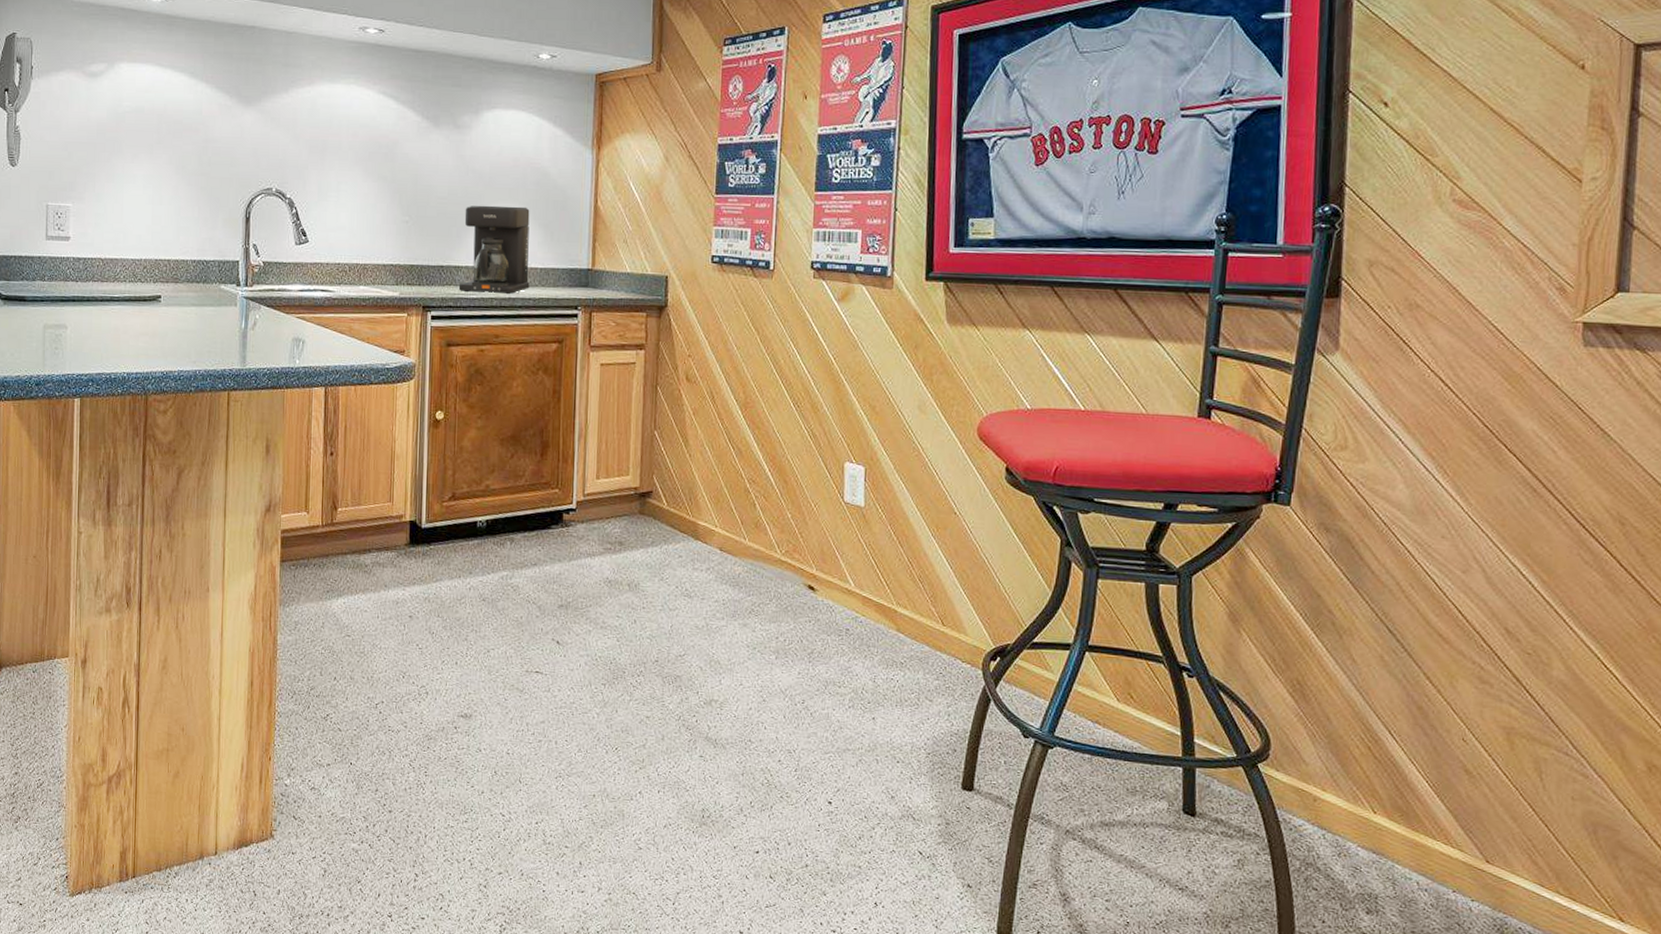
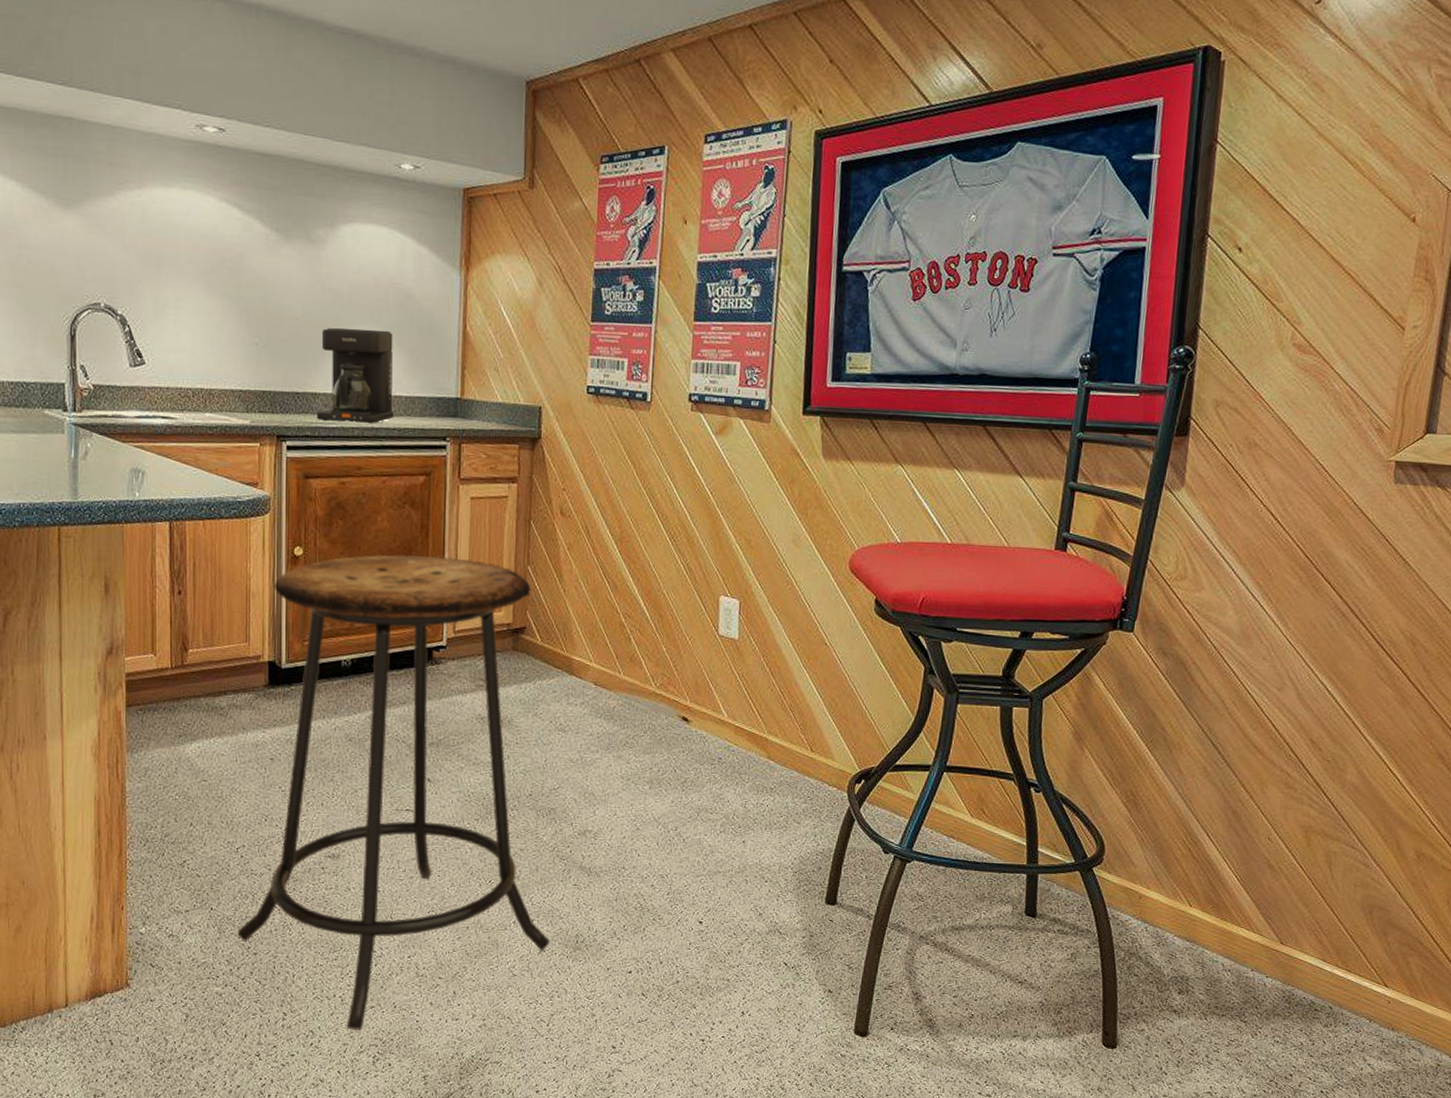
bar stool: none [374,418,677,897] -> present [237,554,551,1030]

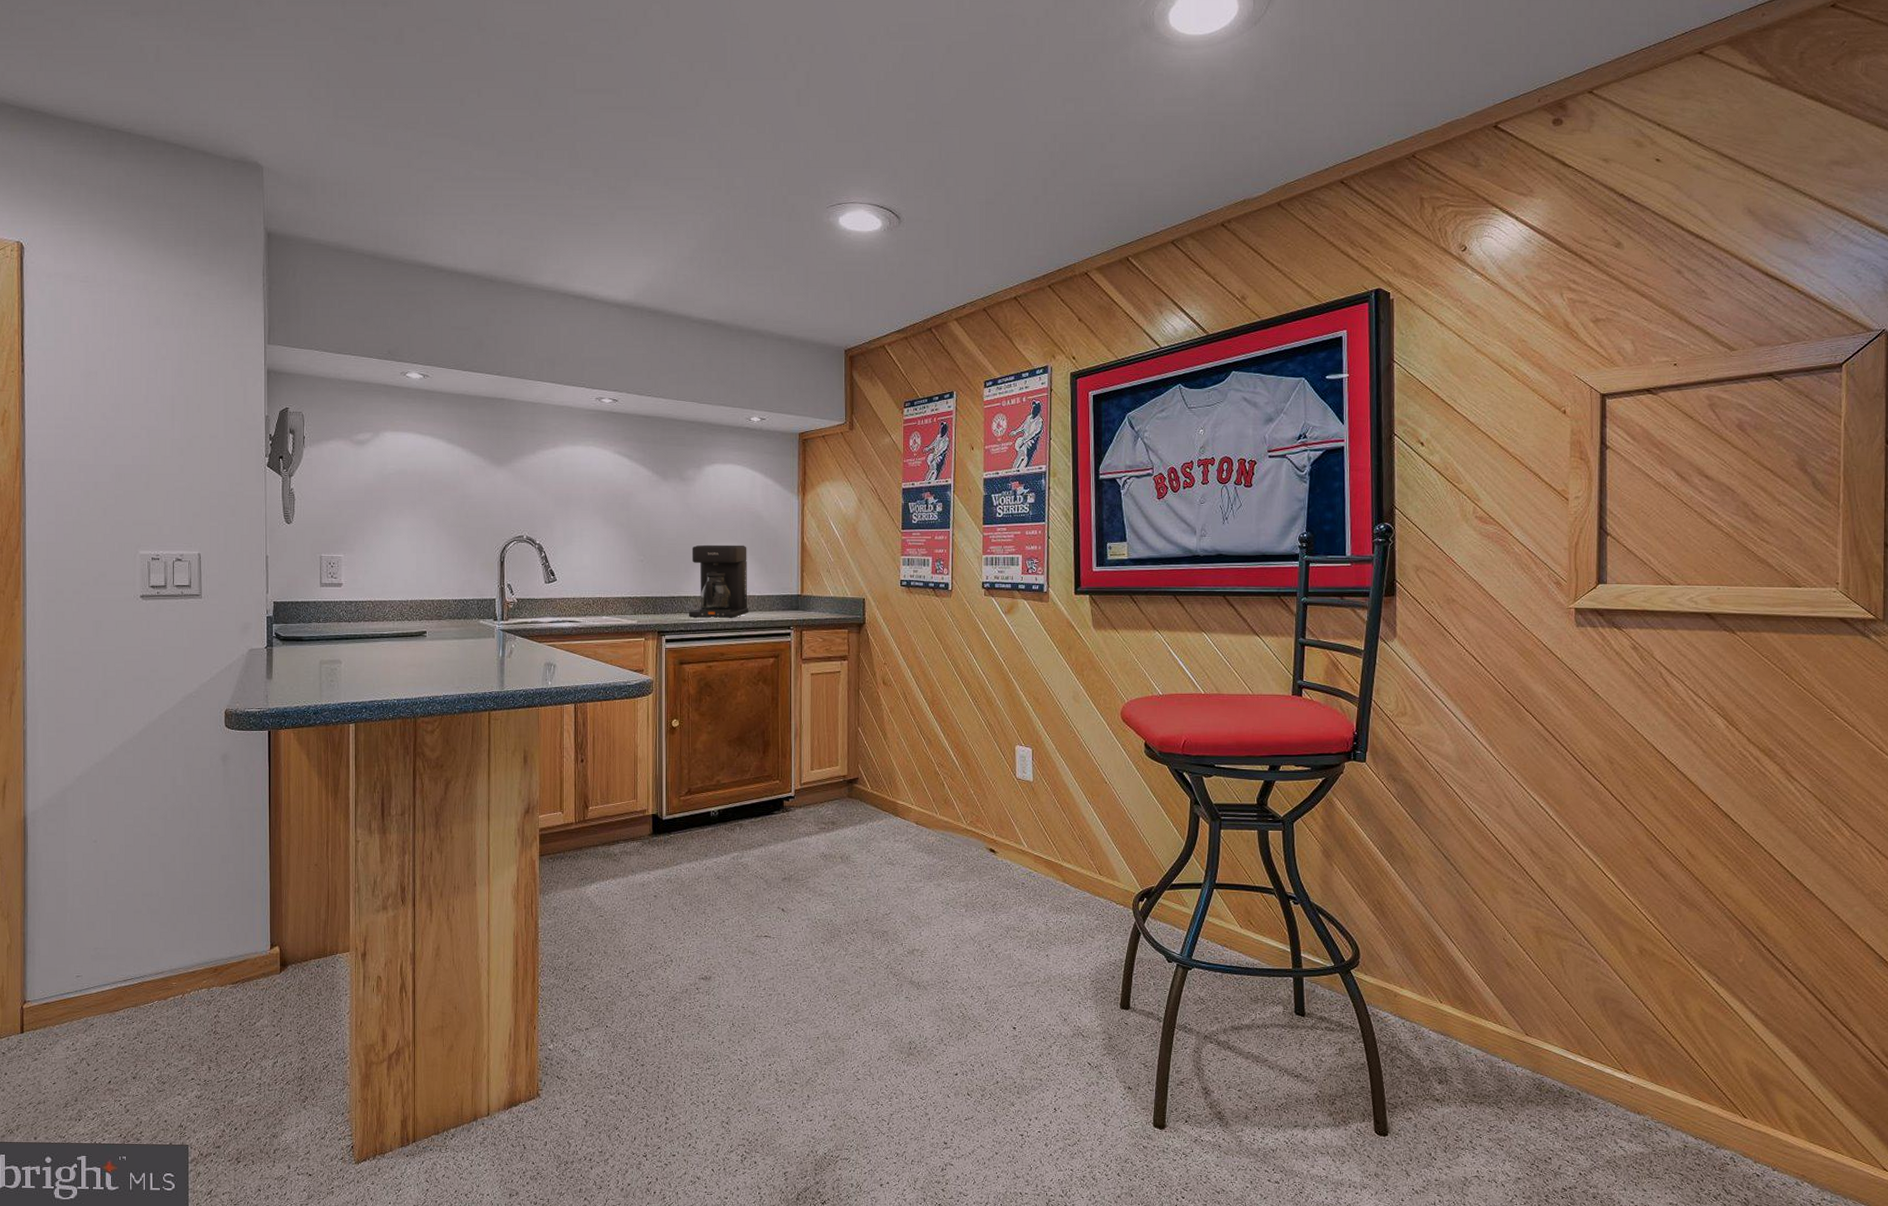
bar stool: present [237,554,551,1030] -> none [628,722,888,1132]

